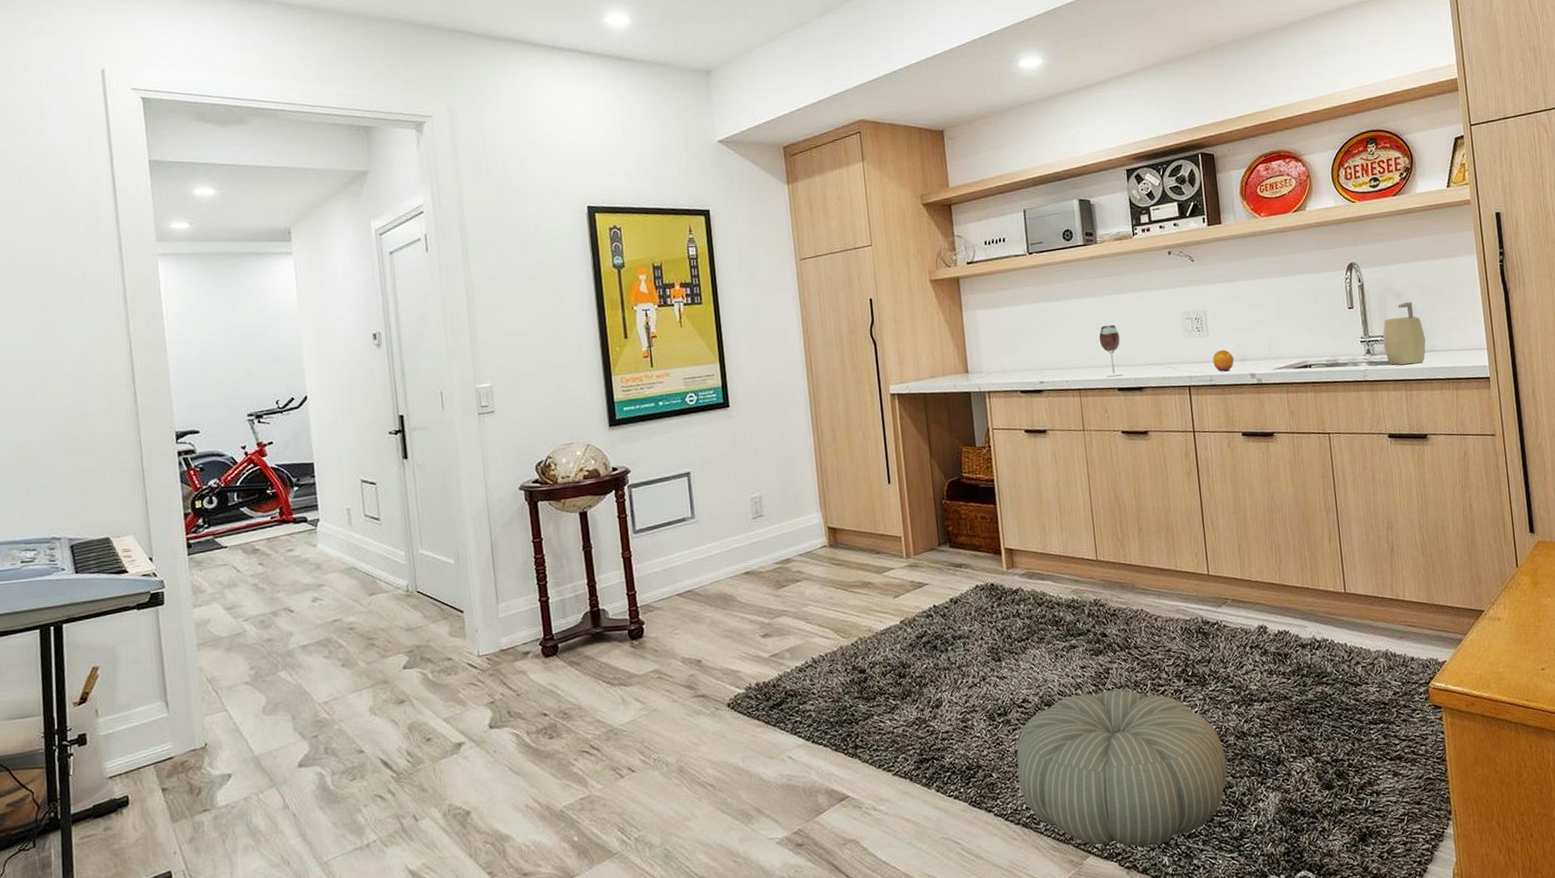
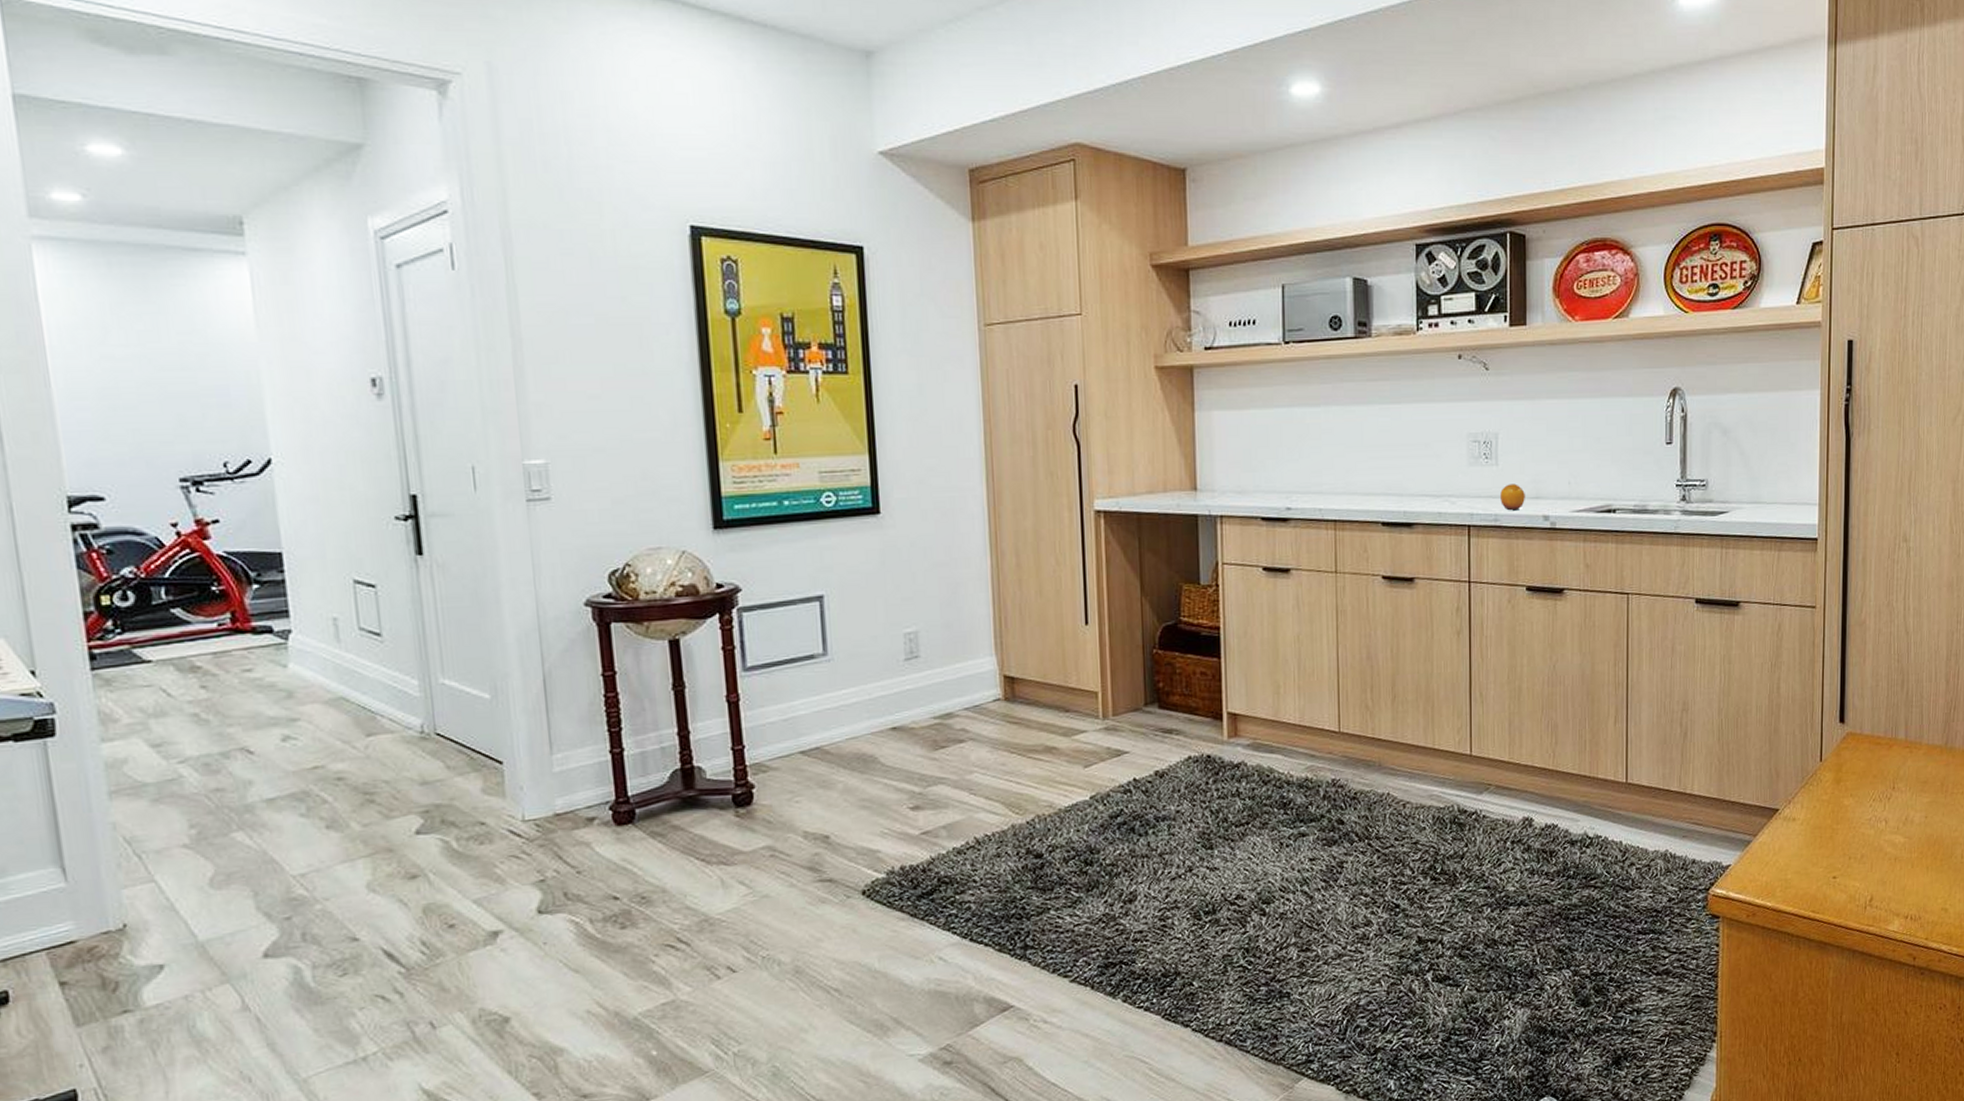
pouf: present [1016,689,1227,847] -> none [1223,886,1471,1069]
wineglass: present [1099,324,1122,379] -> none [1364,441,1390,510]
soap dispenser: present [1382,301,1426,366] -> none [1702,440,1750,518]

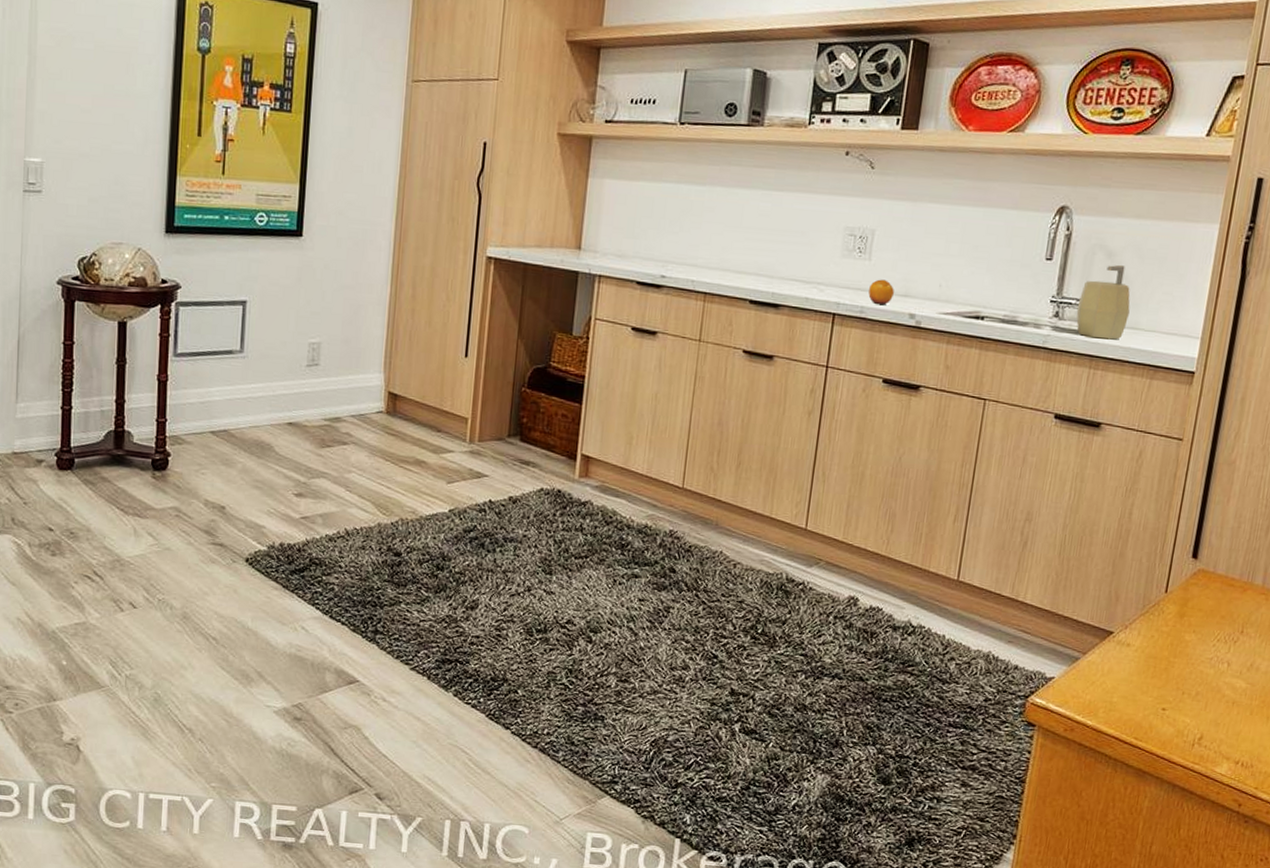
soap dispenser: none [1702,440,1750,518] -> present [1076,264,1131,340]

